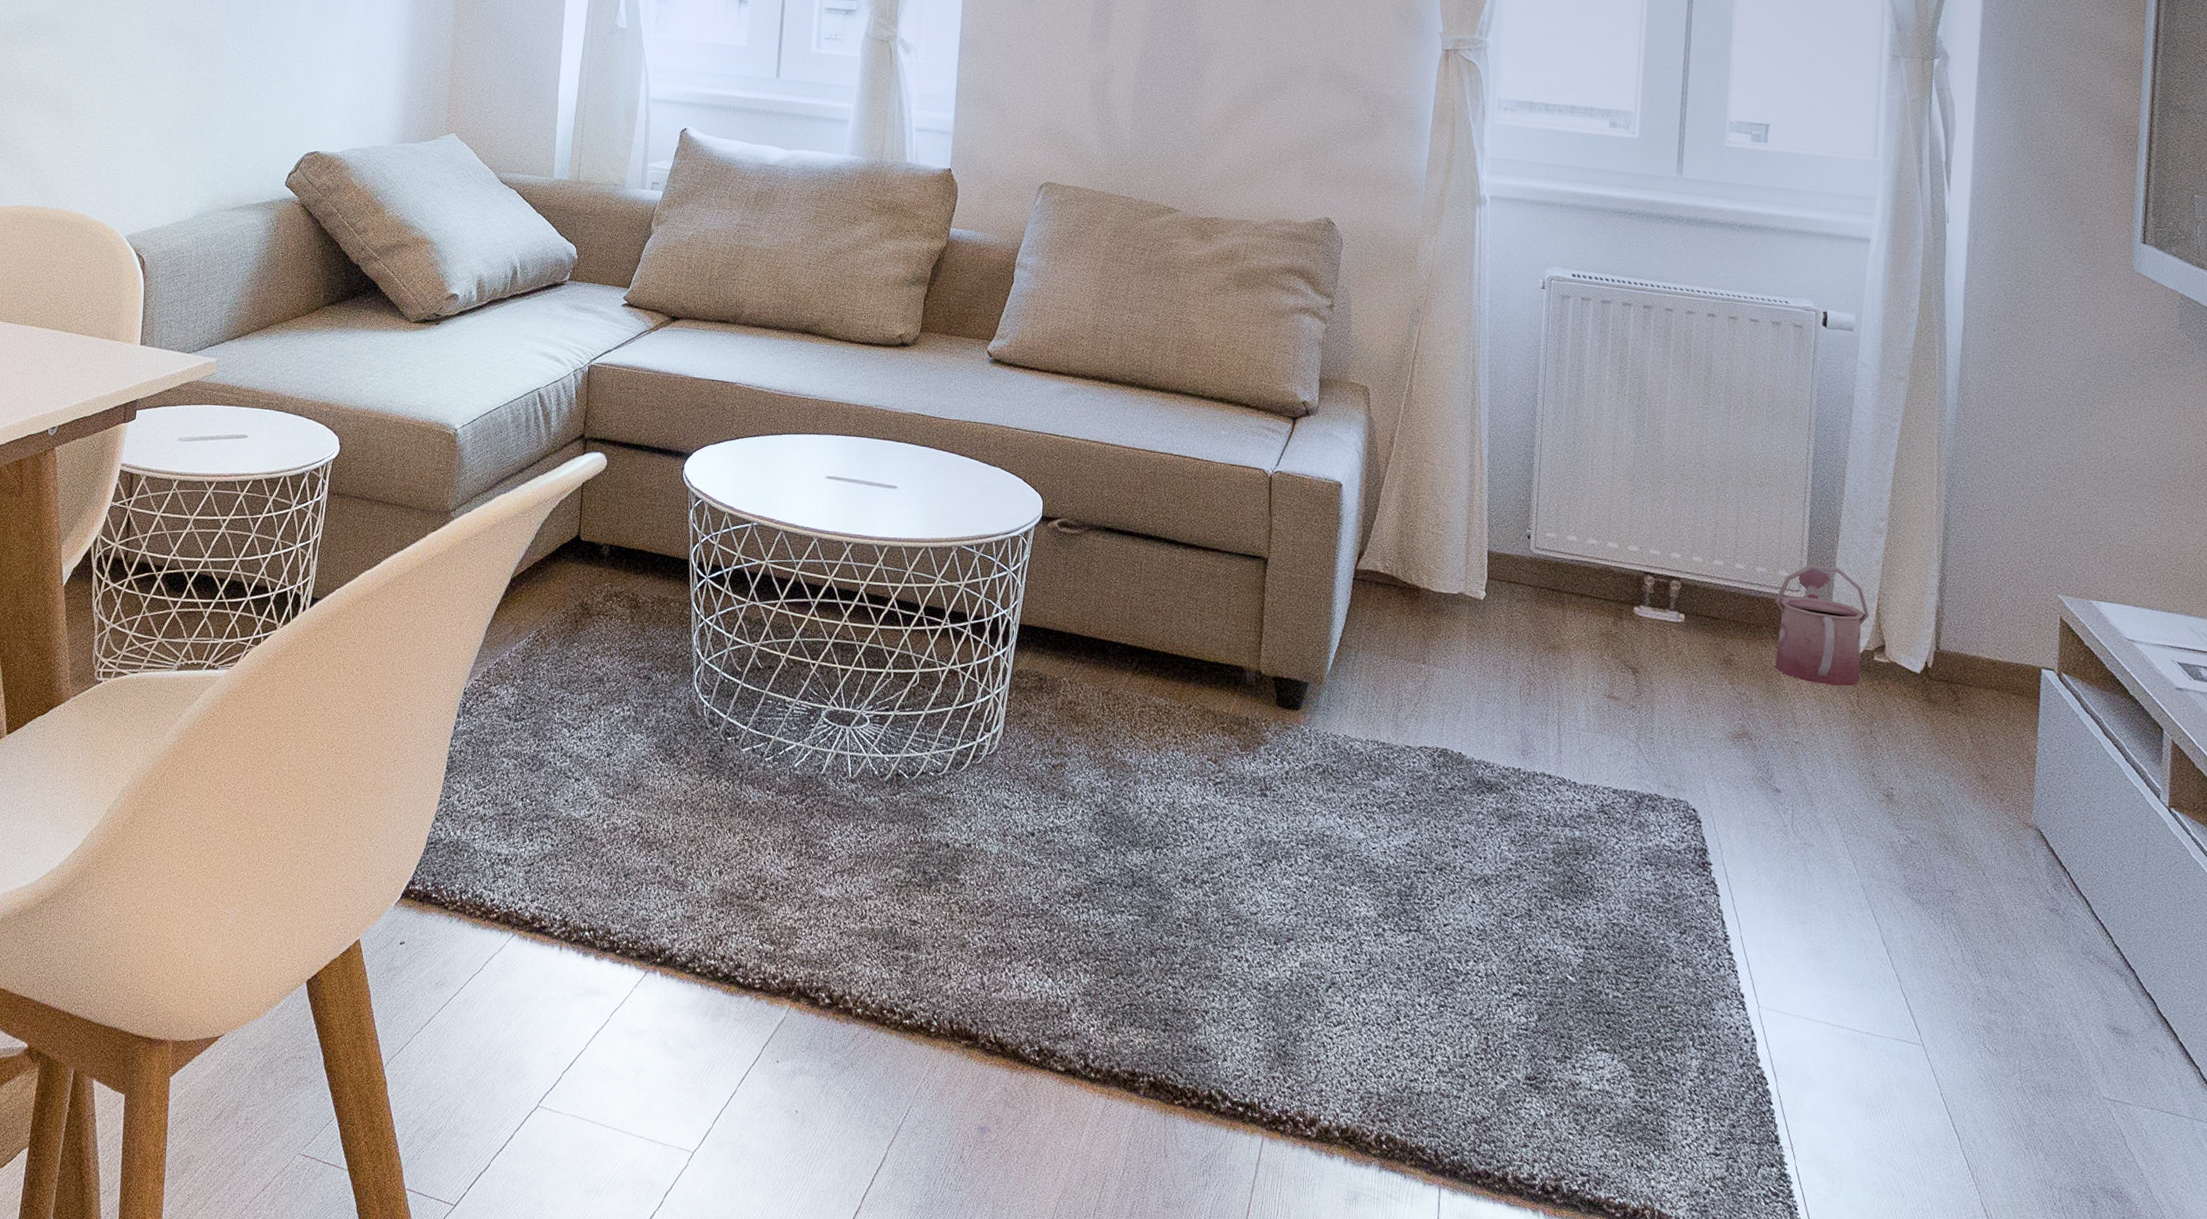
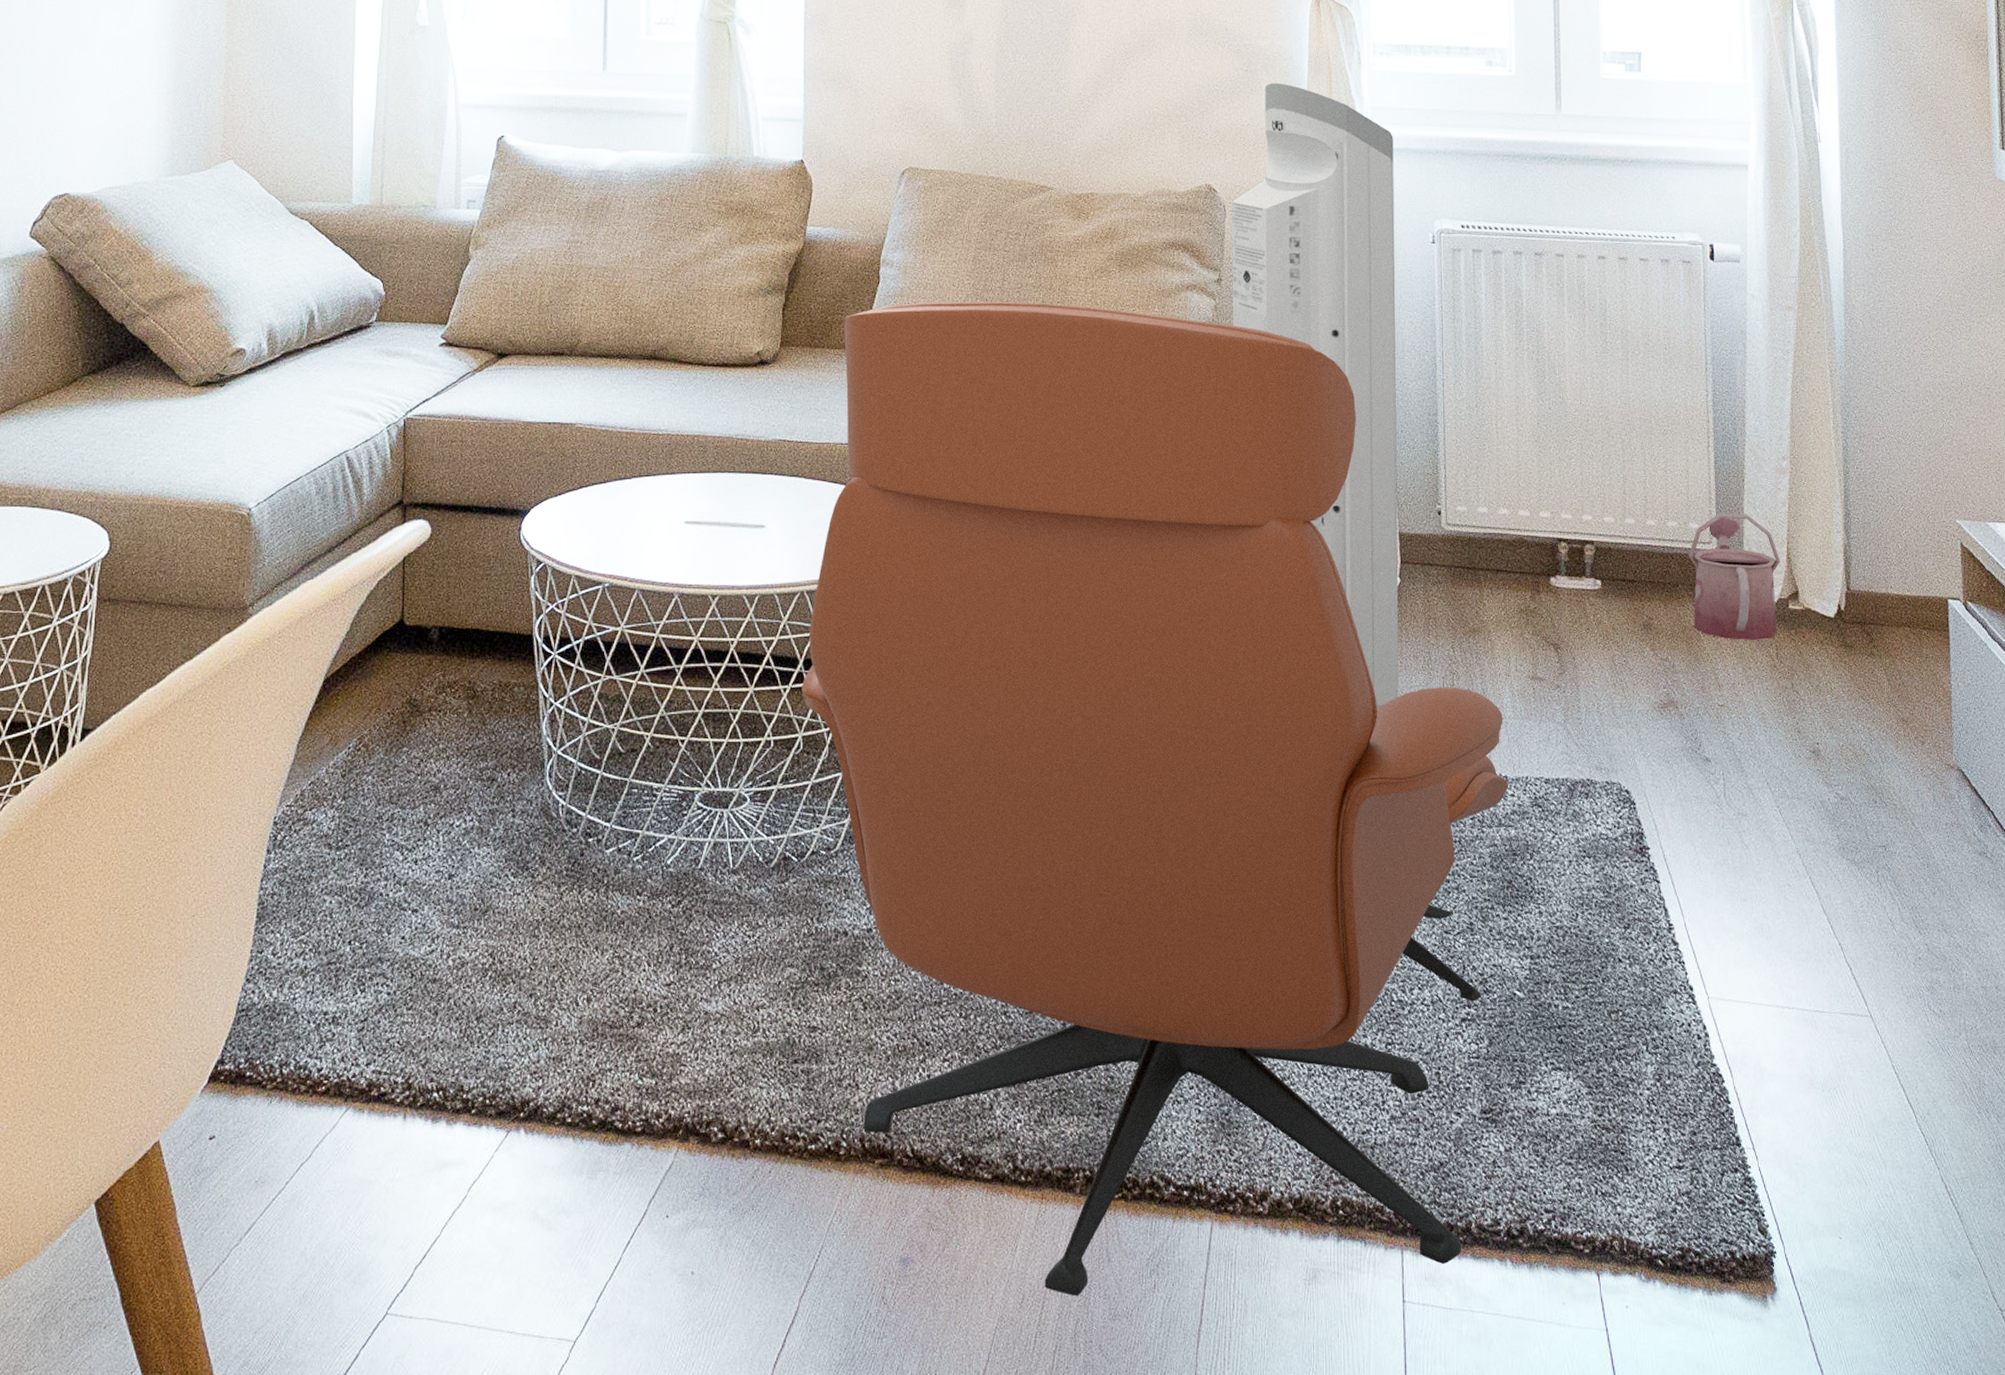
lounge chair: none [921,303,1577,1206] -> present [801,301,1509,1296]
air purifier: none [1341,129,1512,707] -> present [1231,83,1399,708]

